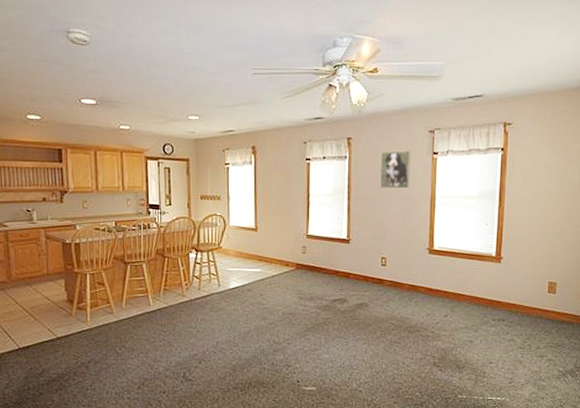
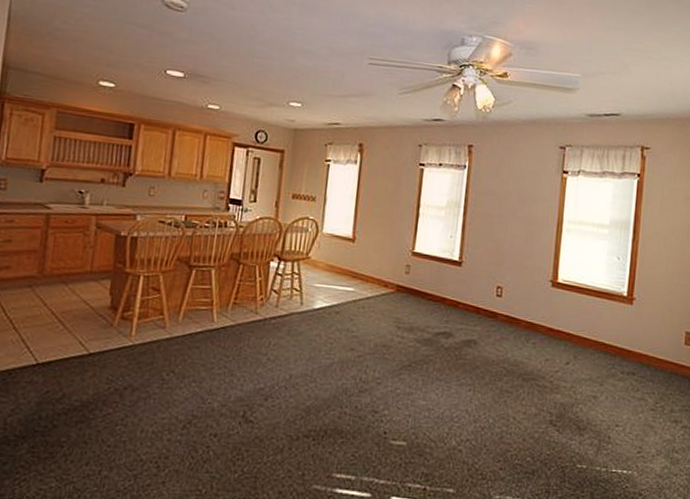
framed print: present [379,149,411,189] -> none [500,164,538,209]

